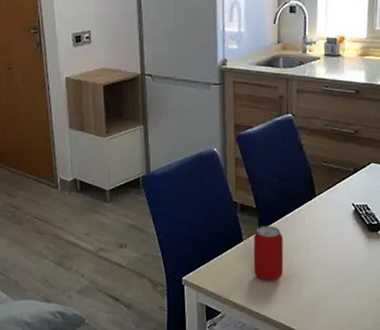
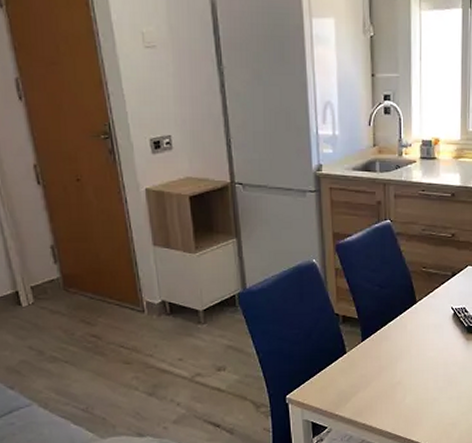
beverage can: present [253,226,284,281] -> none [358,336,387,391]

